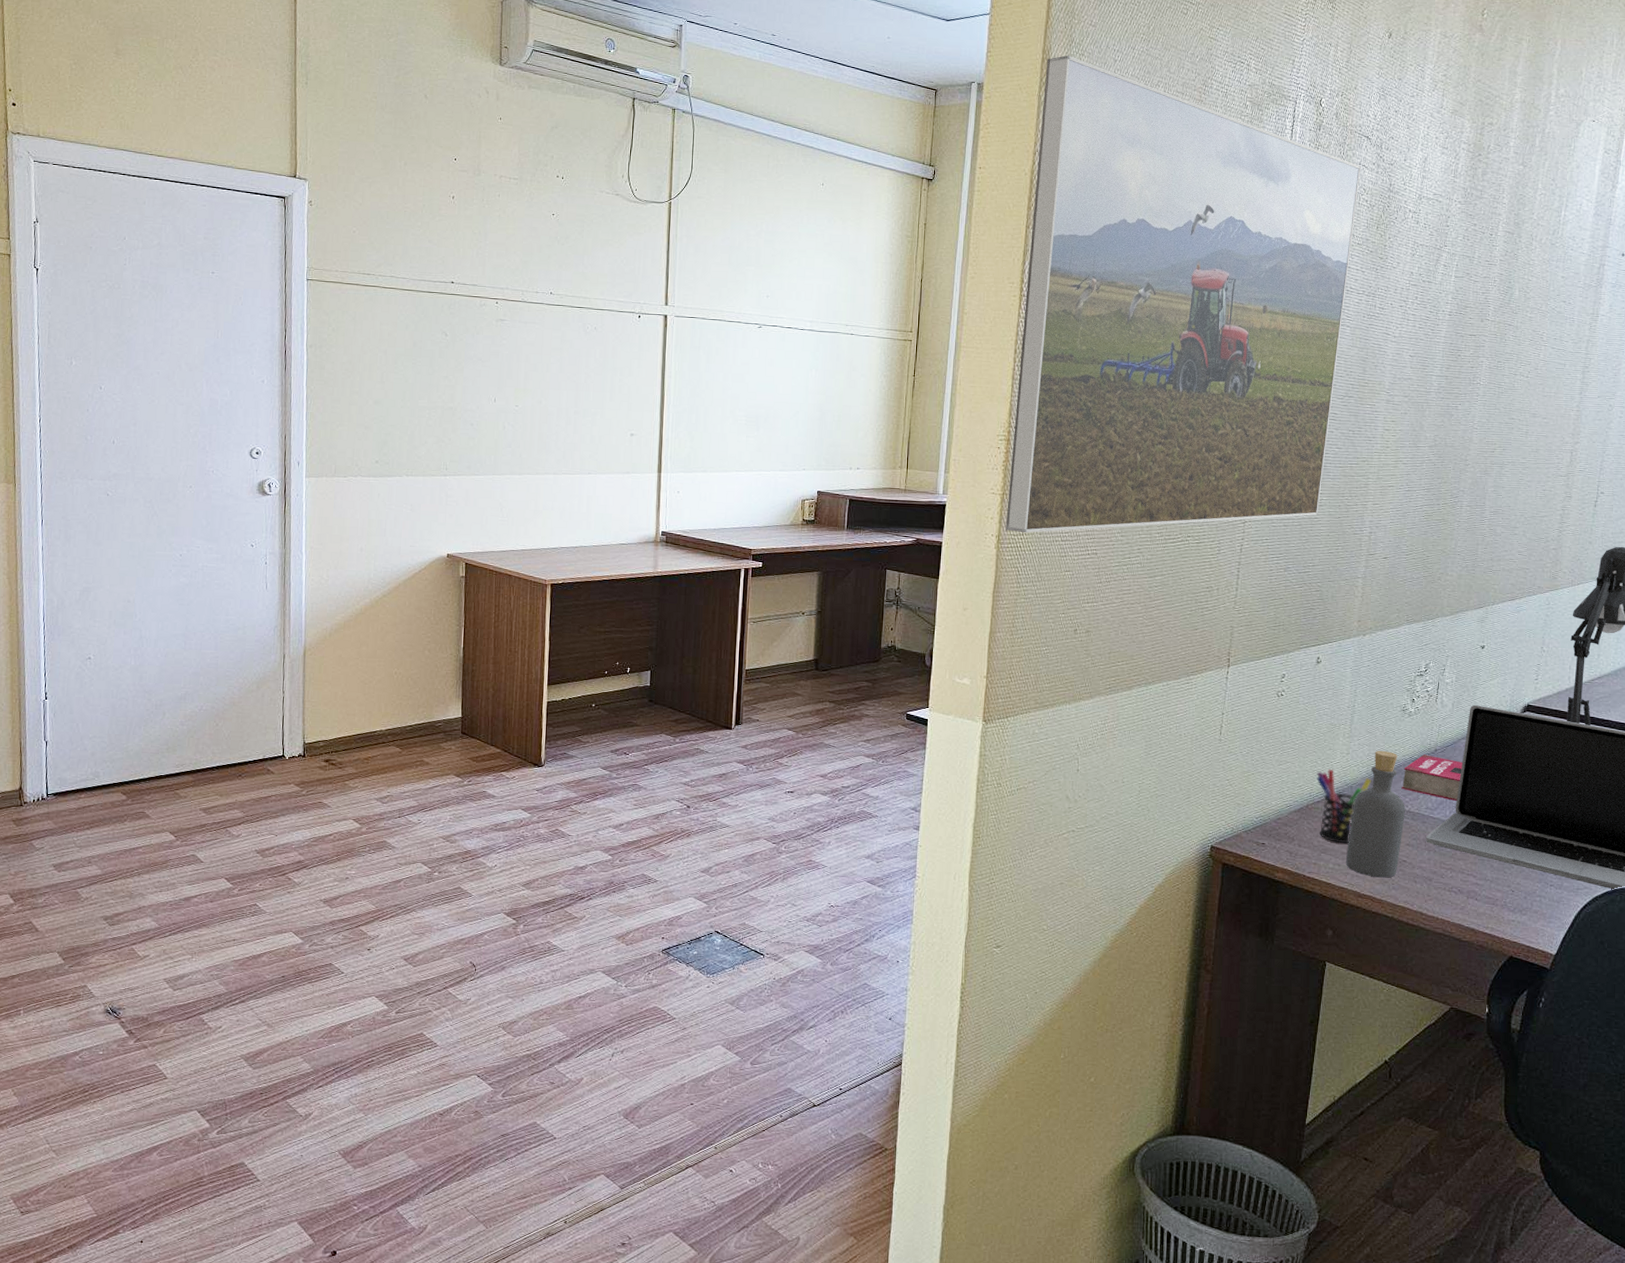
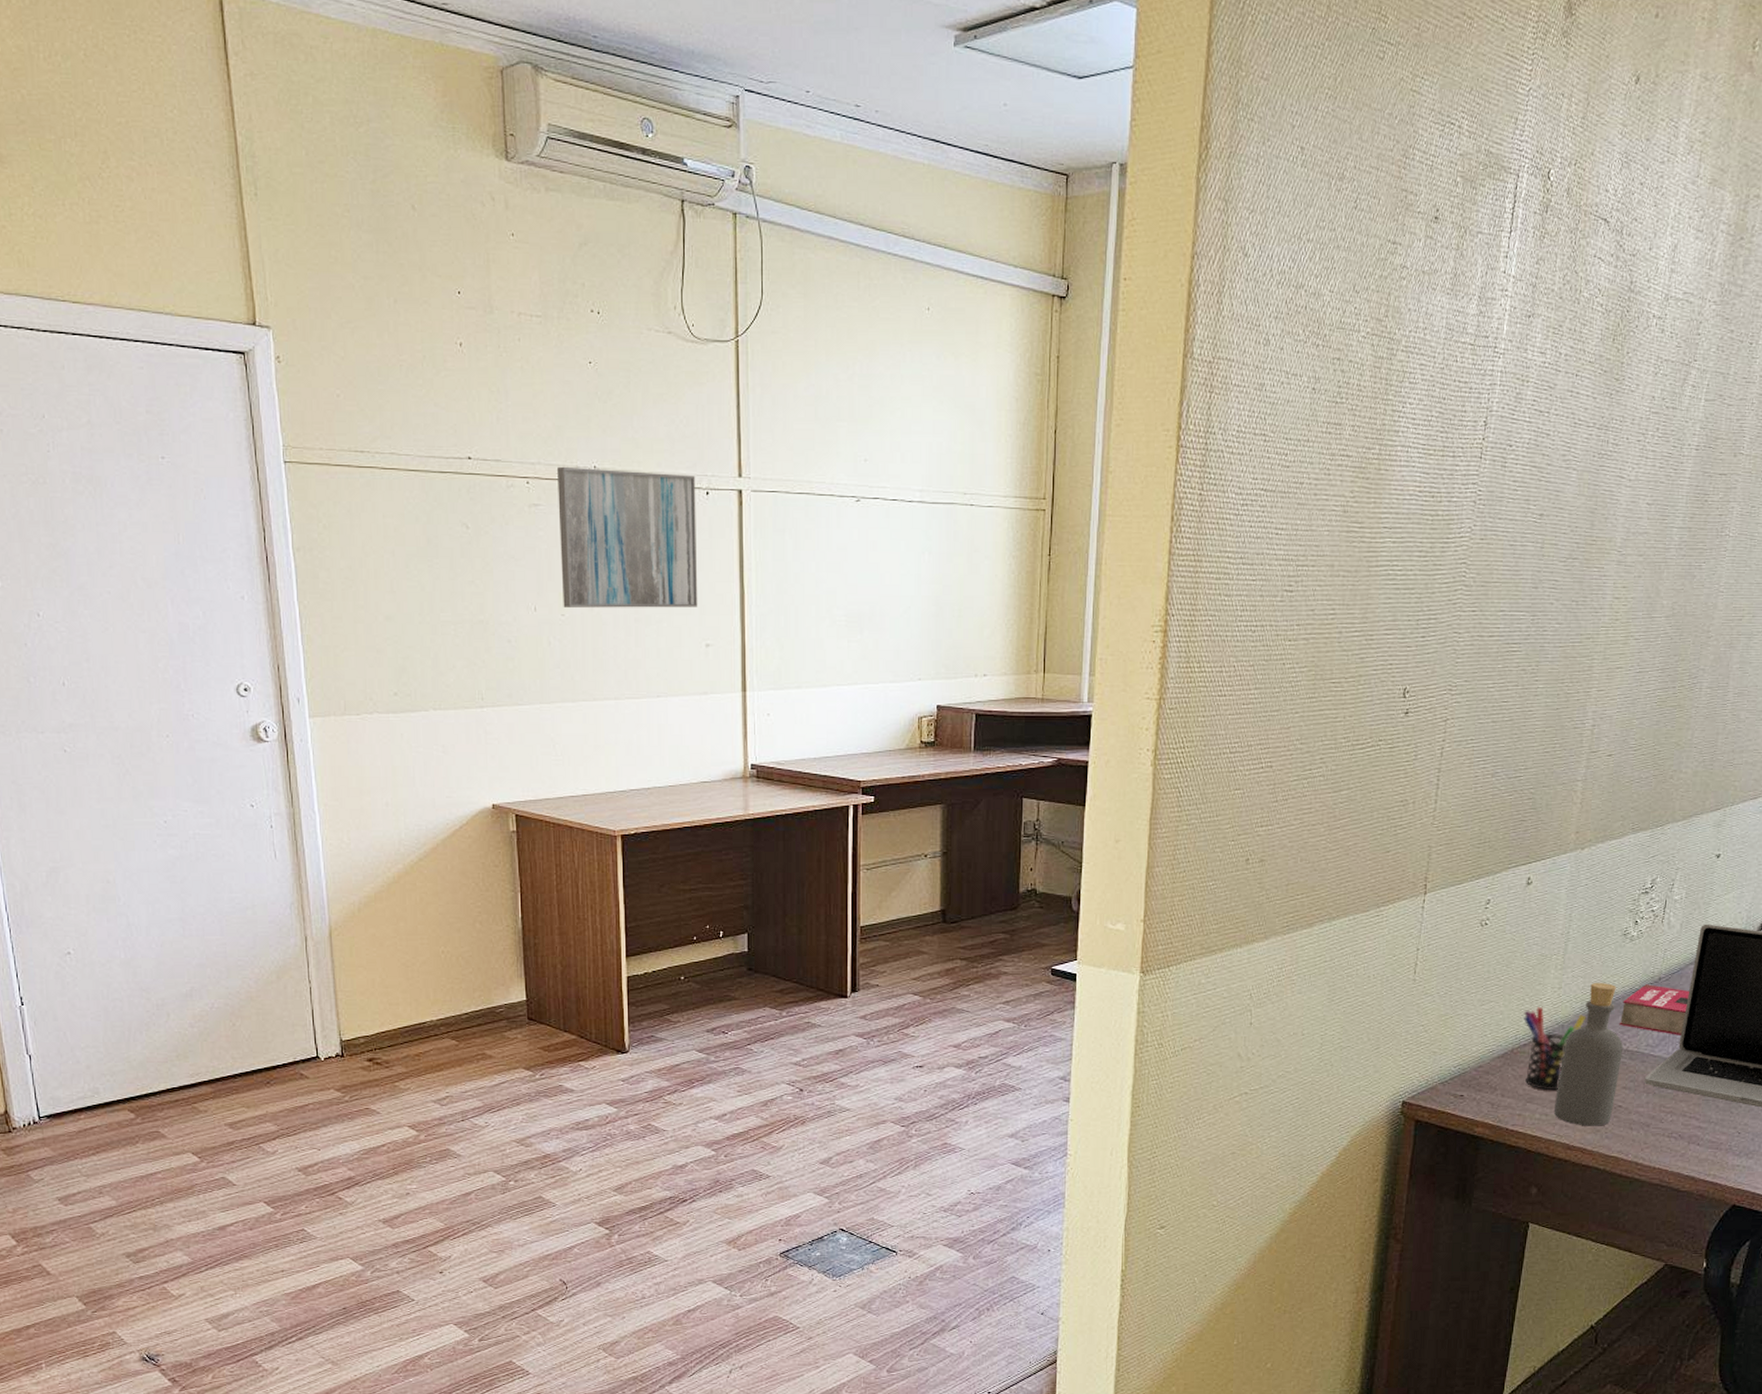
wall art: none [517,291,631,405] -> present [557,466,698,608]
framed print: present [1006,55,1361,533] -> none [1164,121,1596,746]

